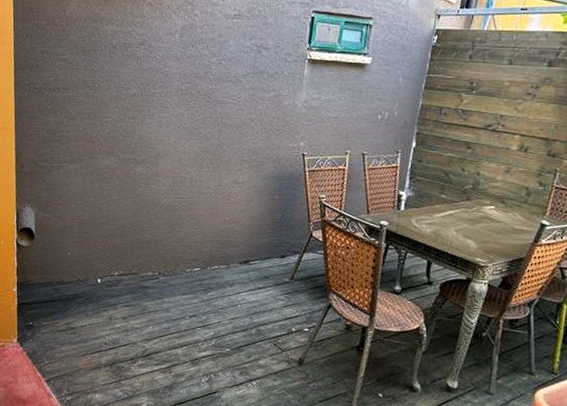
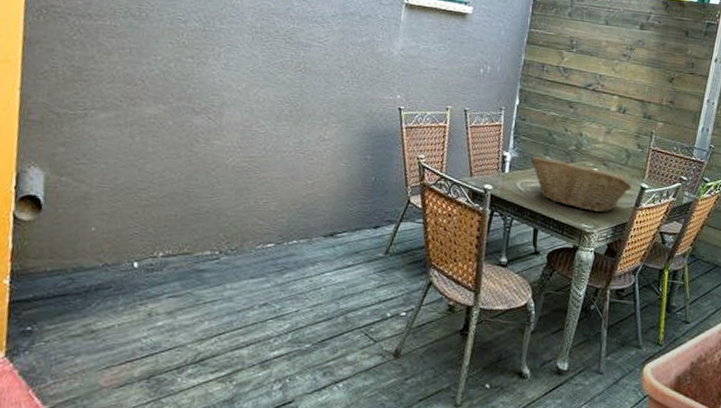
fruit basket: none [425,195,532,248] -> present [530,156,633,212]

